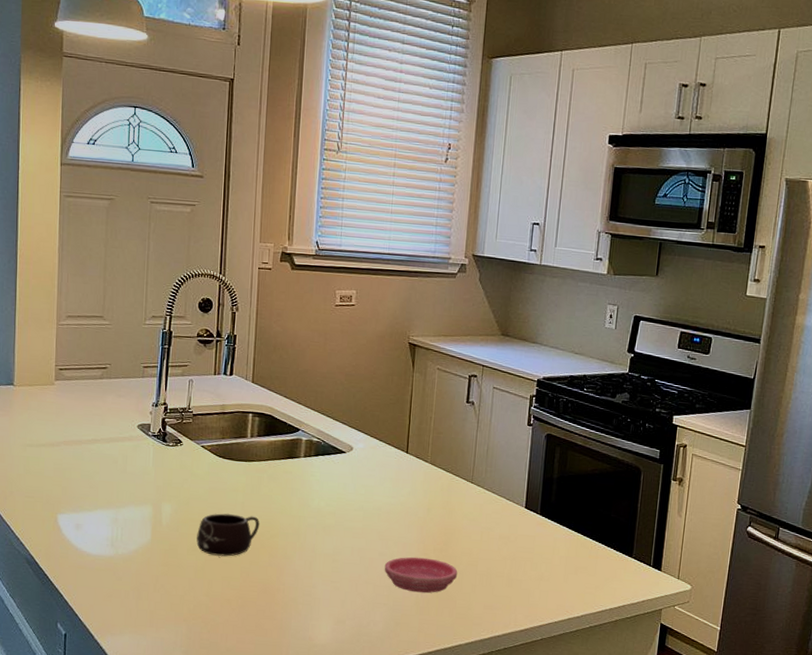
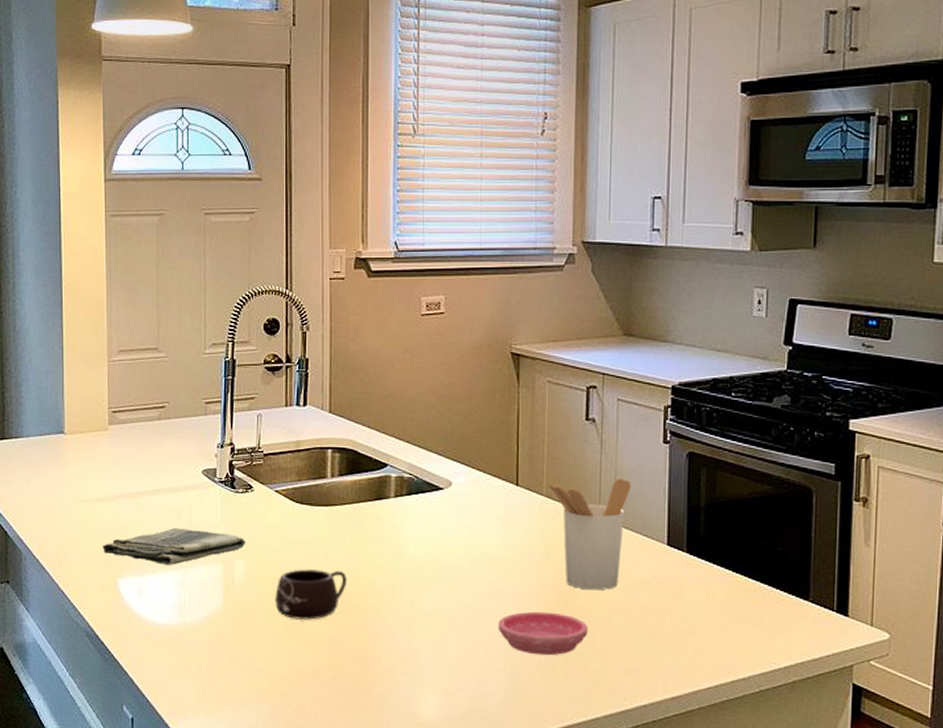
dish towel: none [45,473,174,506] -> present [103,528,247,566]
utensil holder: none [432,452,500,542] -> present [548,478,632,590]

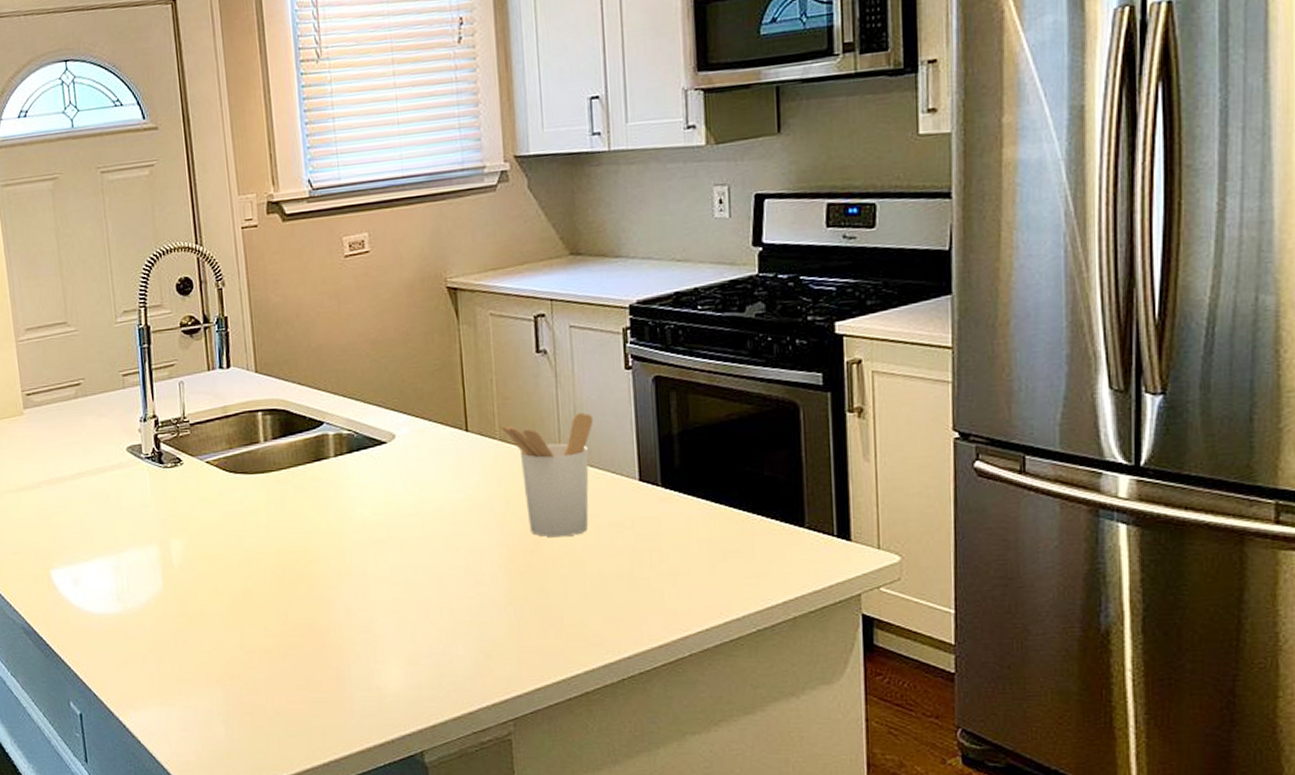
dish towel: present [103,528,247,566] -> none [31,511,181,552]
mug: present [275,569,348,620] -> none [217,540,293,597]
saucer: present [498,611,589,656] -> none [459,565,560,613]

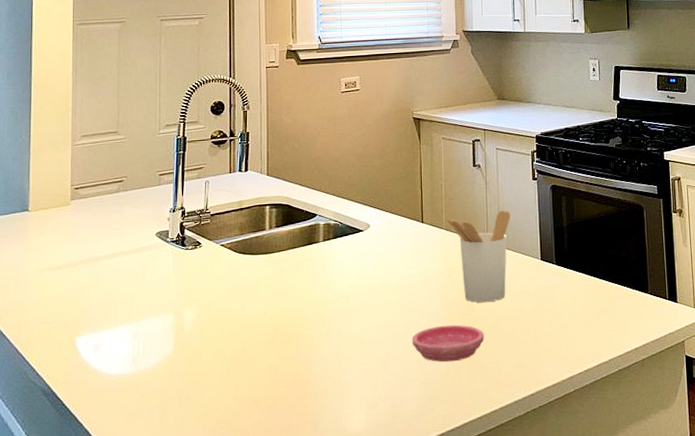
saucer: none [459,565,560,613] -> present [412,324,485,363]

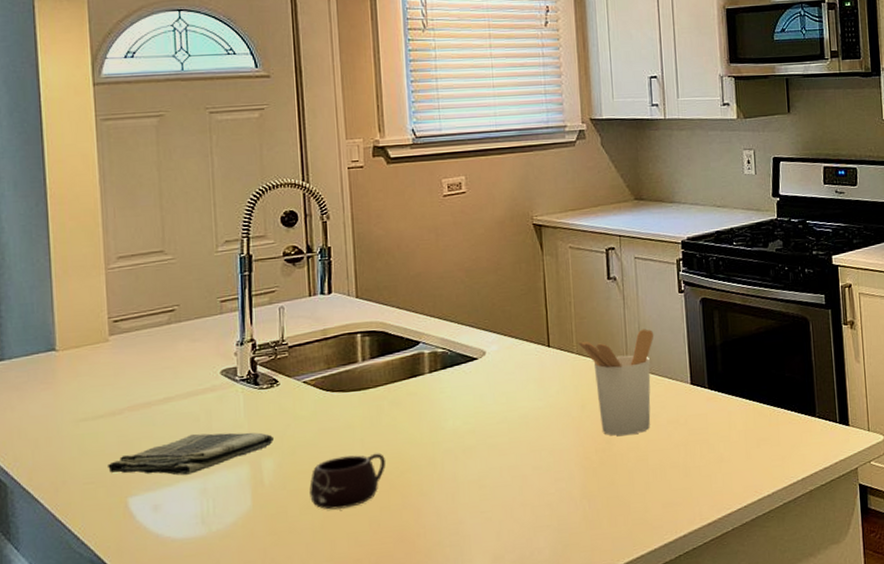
dish towel: none [62,285,195,321] -> present [108,432,275,476]
mug: none [221,308,285,356] -> present [309,453,386,510]
saucer: present [412,324,485,363] -> none [541,462,627,505]

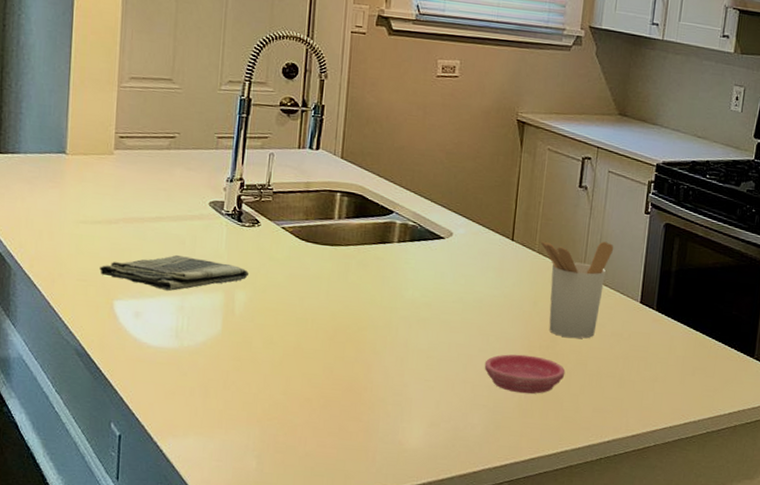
mug: present [309,453,386,510] -> none [274,302,347,351]
saucer: none [541,462,627,505] -> present [484,354,565,394]

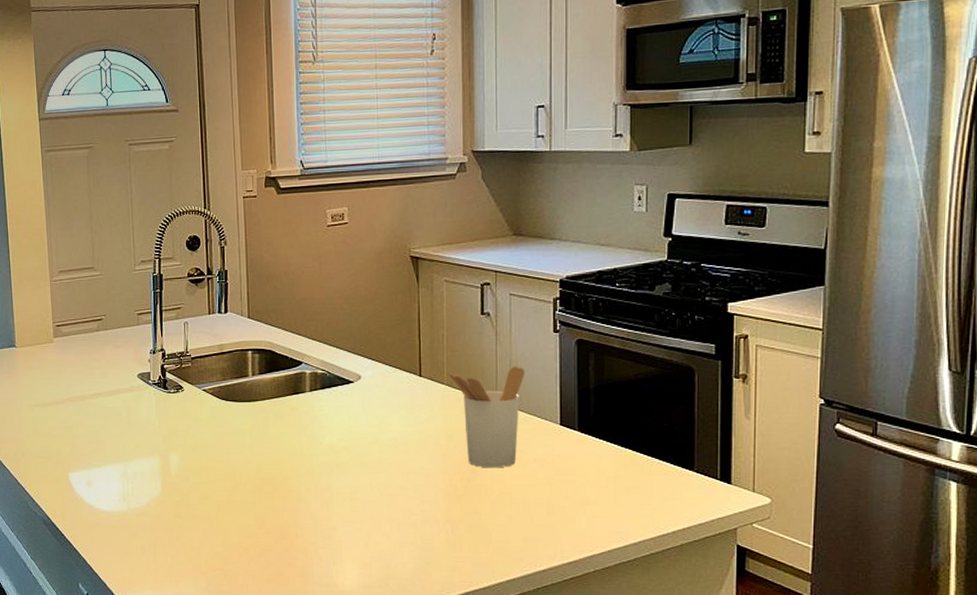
dish towel: present [100,255,250,292] -> none [54,427,180,460]
saucer: present [484,354,565,394] -> none [407,489,490,528]

